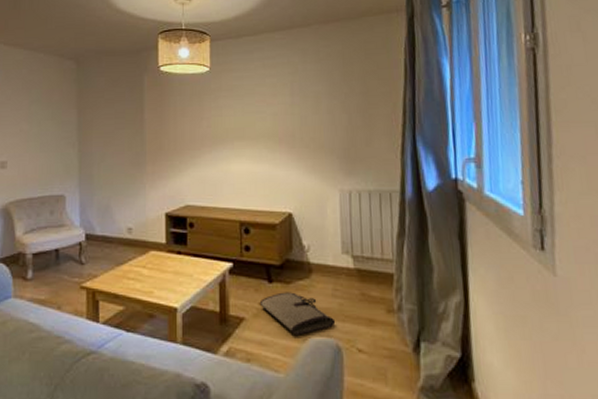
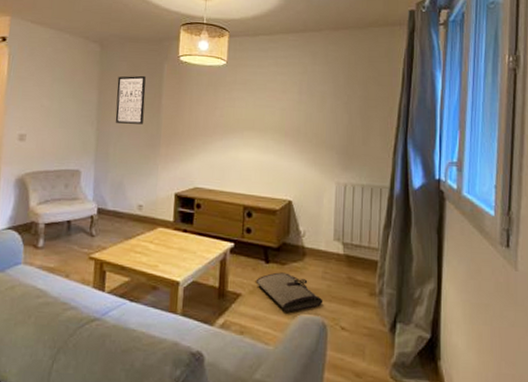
wall art: none [96,90,127,142] -> present [115,75,146,124]

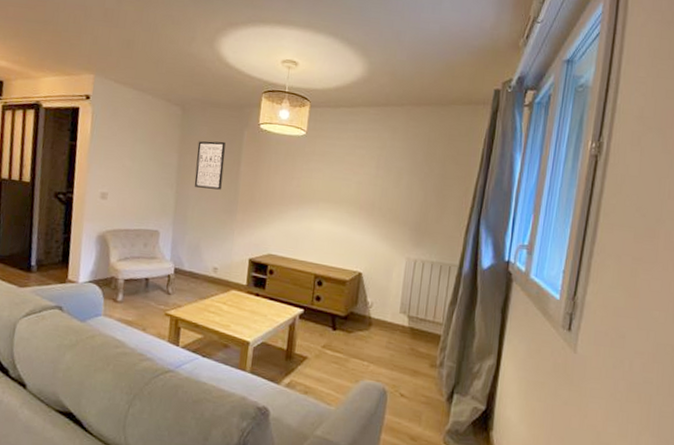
tool roll: present [255,272,323,312] -> none [322,339,386,377]

